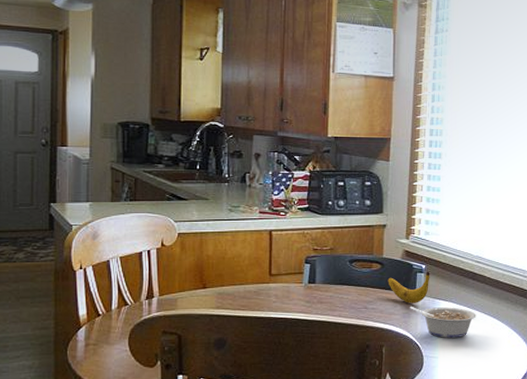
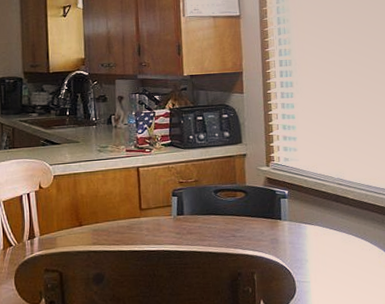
banana: present [387,271,430,303] -> none [252,196,294,229]
legume: present [410,307,476,338] -> none [277,230,344,262]

